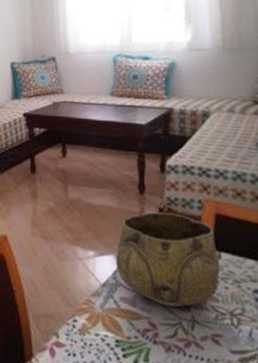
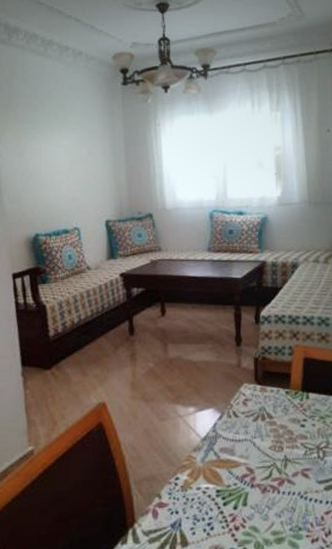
decorative bowl: present [115,212,221,307] -> none [214,361,309,450]

